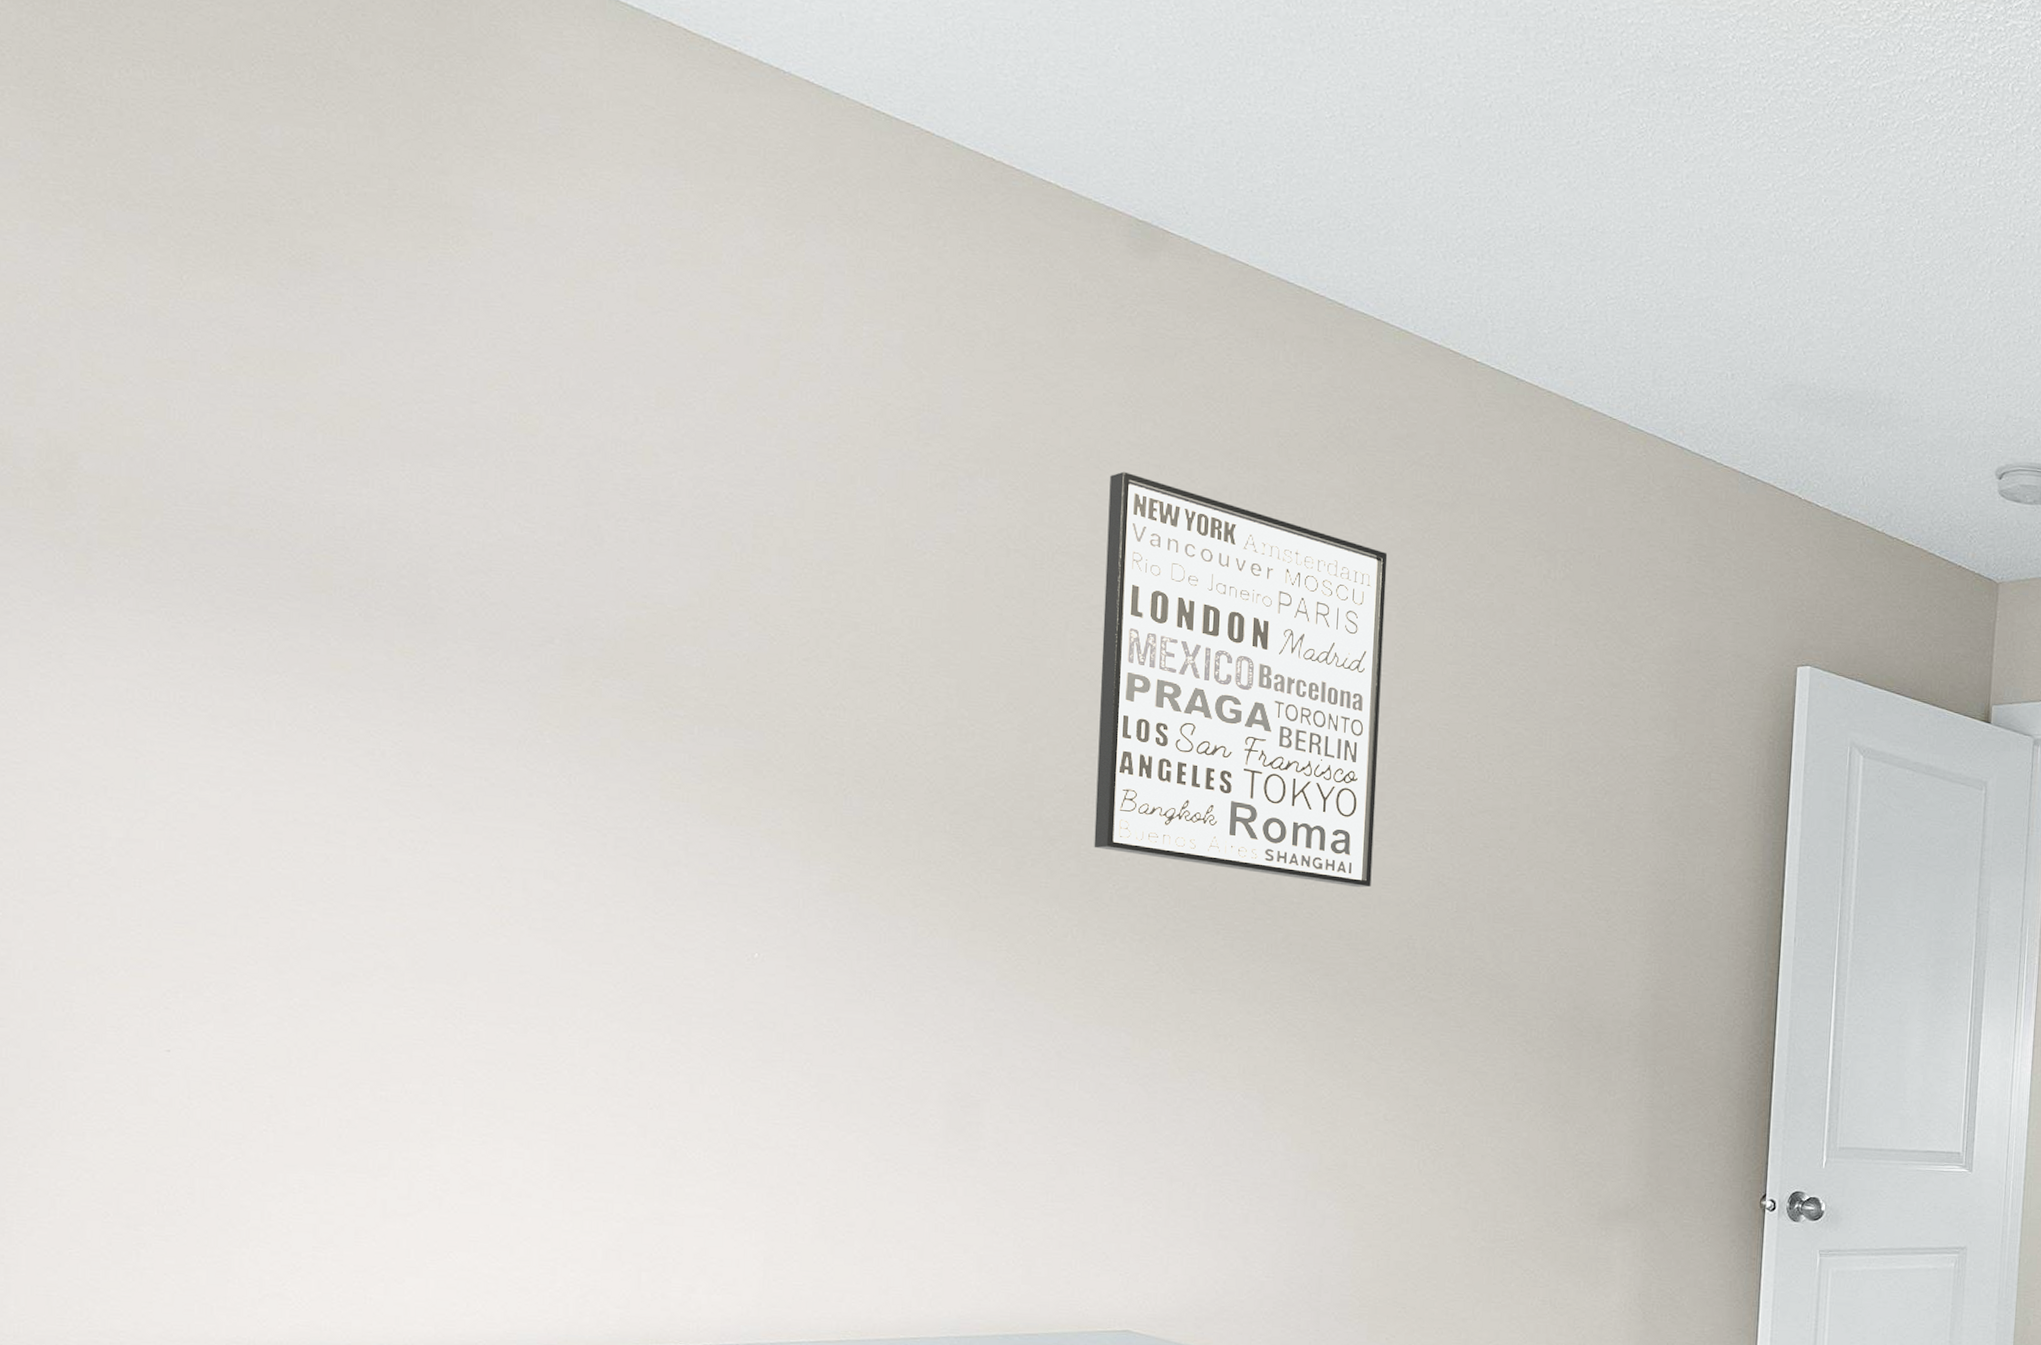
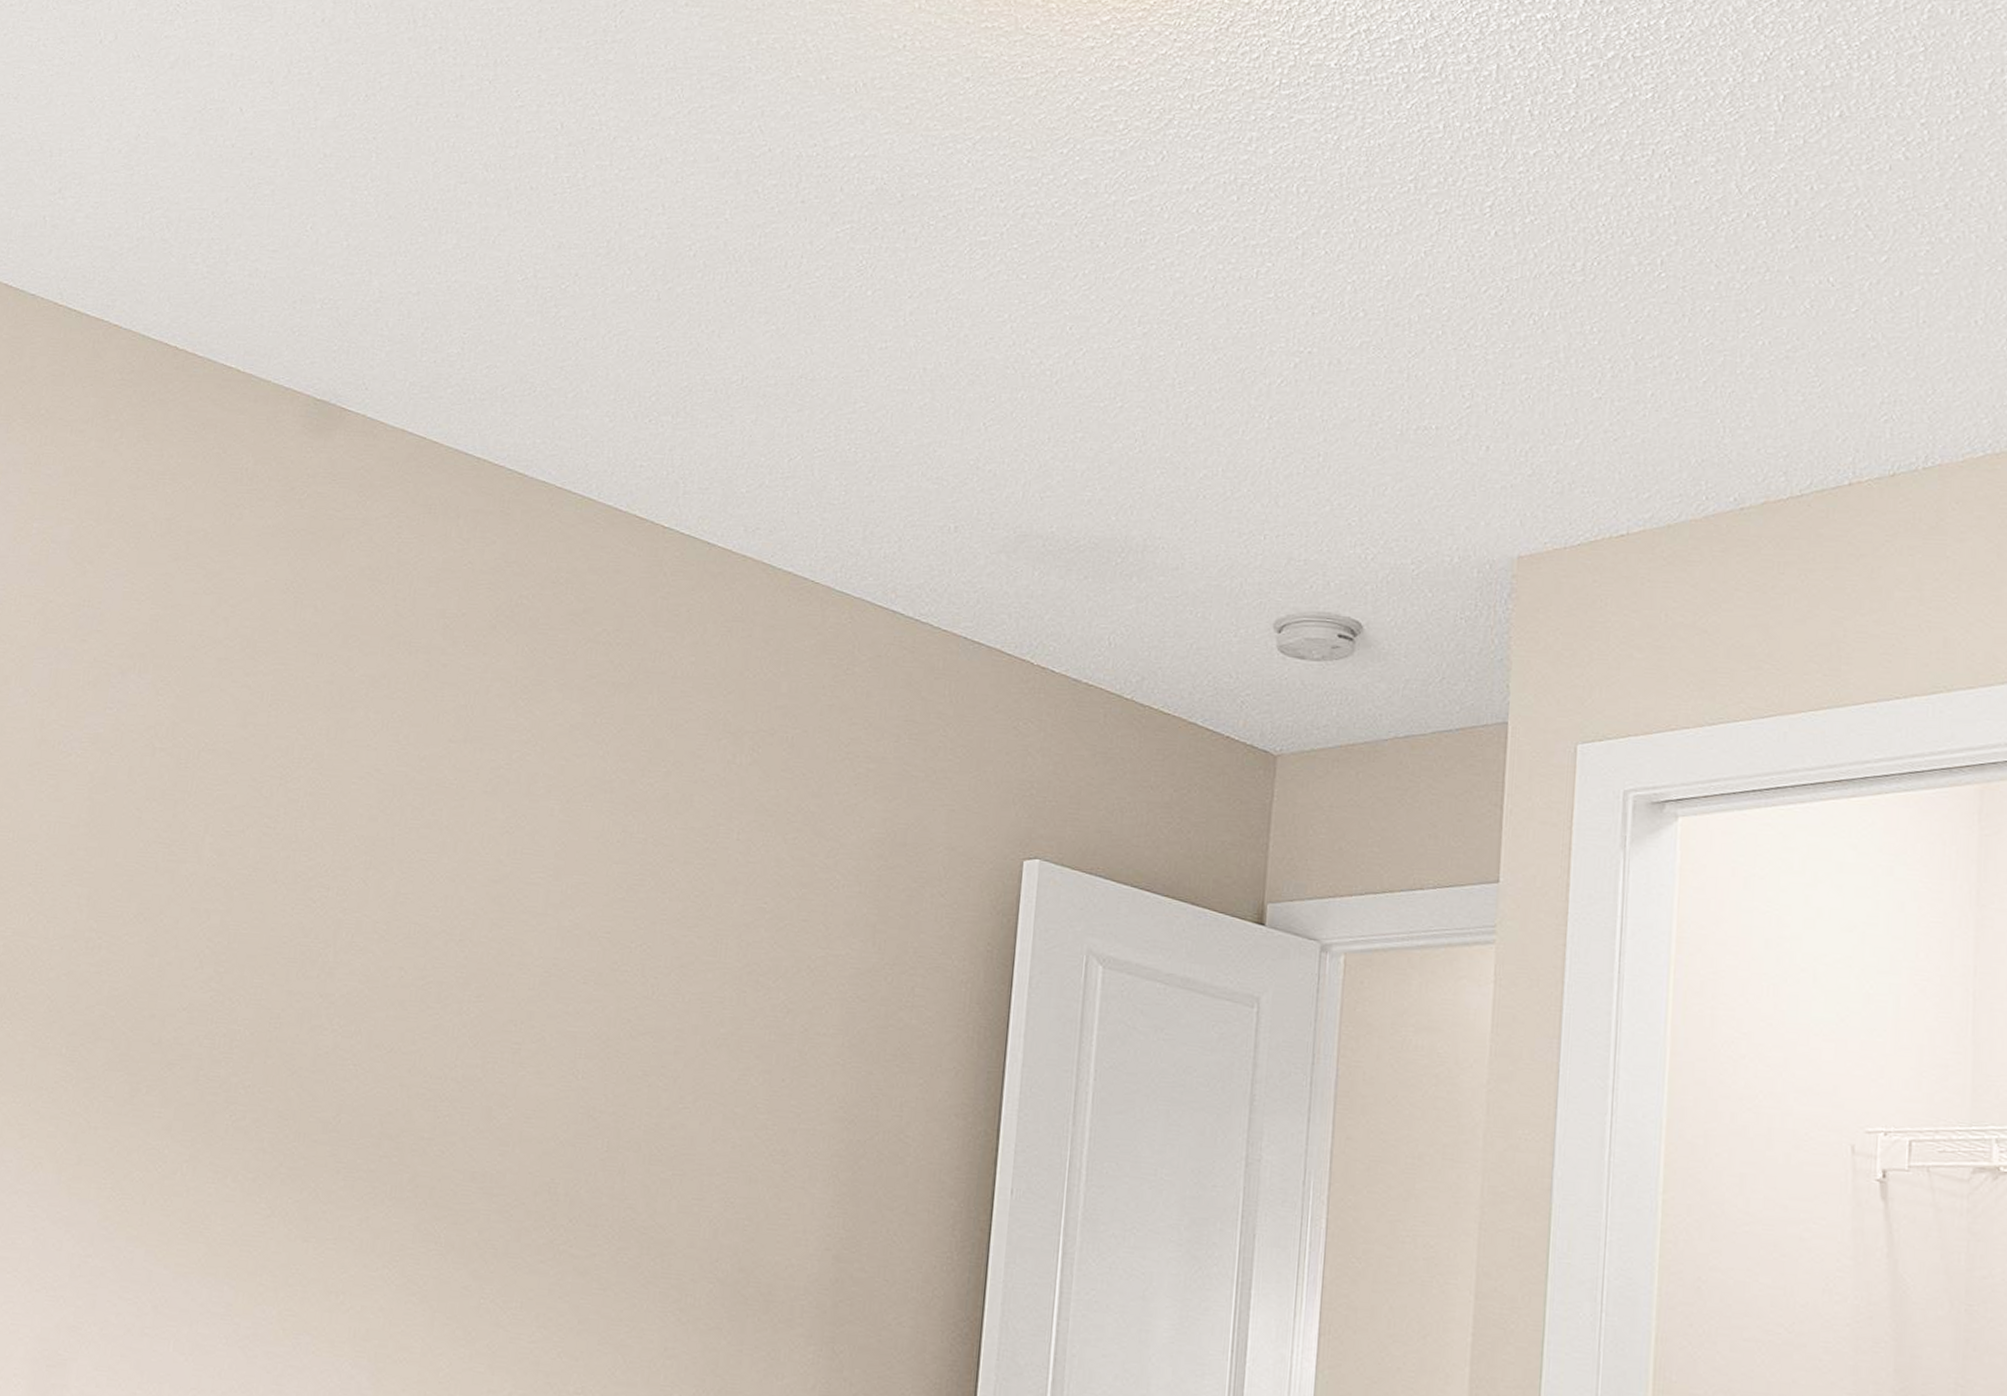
wall art: present [1094,471,1388,888] -> none [213,661,554,1122]

